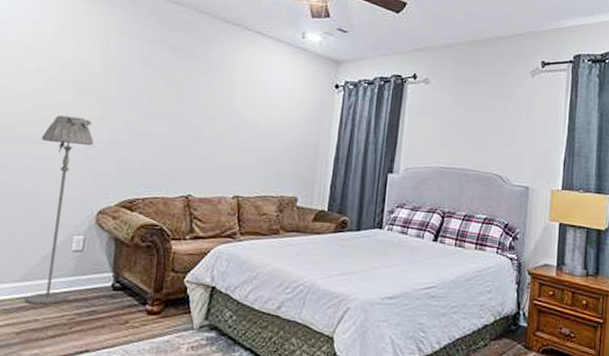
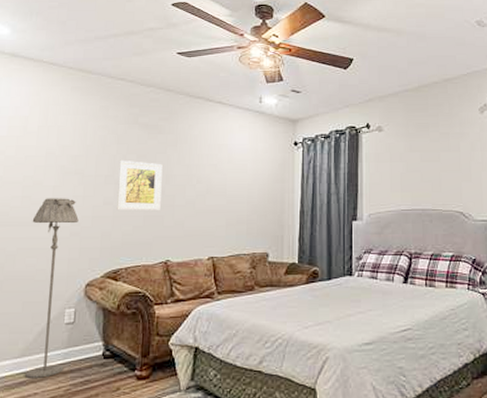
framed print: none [137,82,191,143] -> present [117,160,163,211]

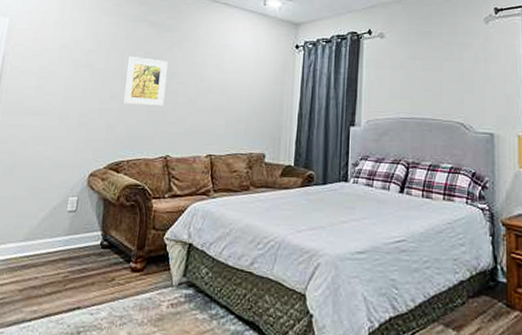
floor lamp: present [25,198,79,378] -> none [28,89,87,263]

